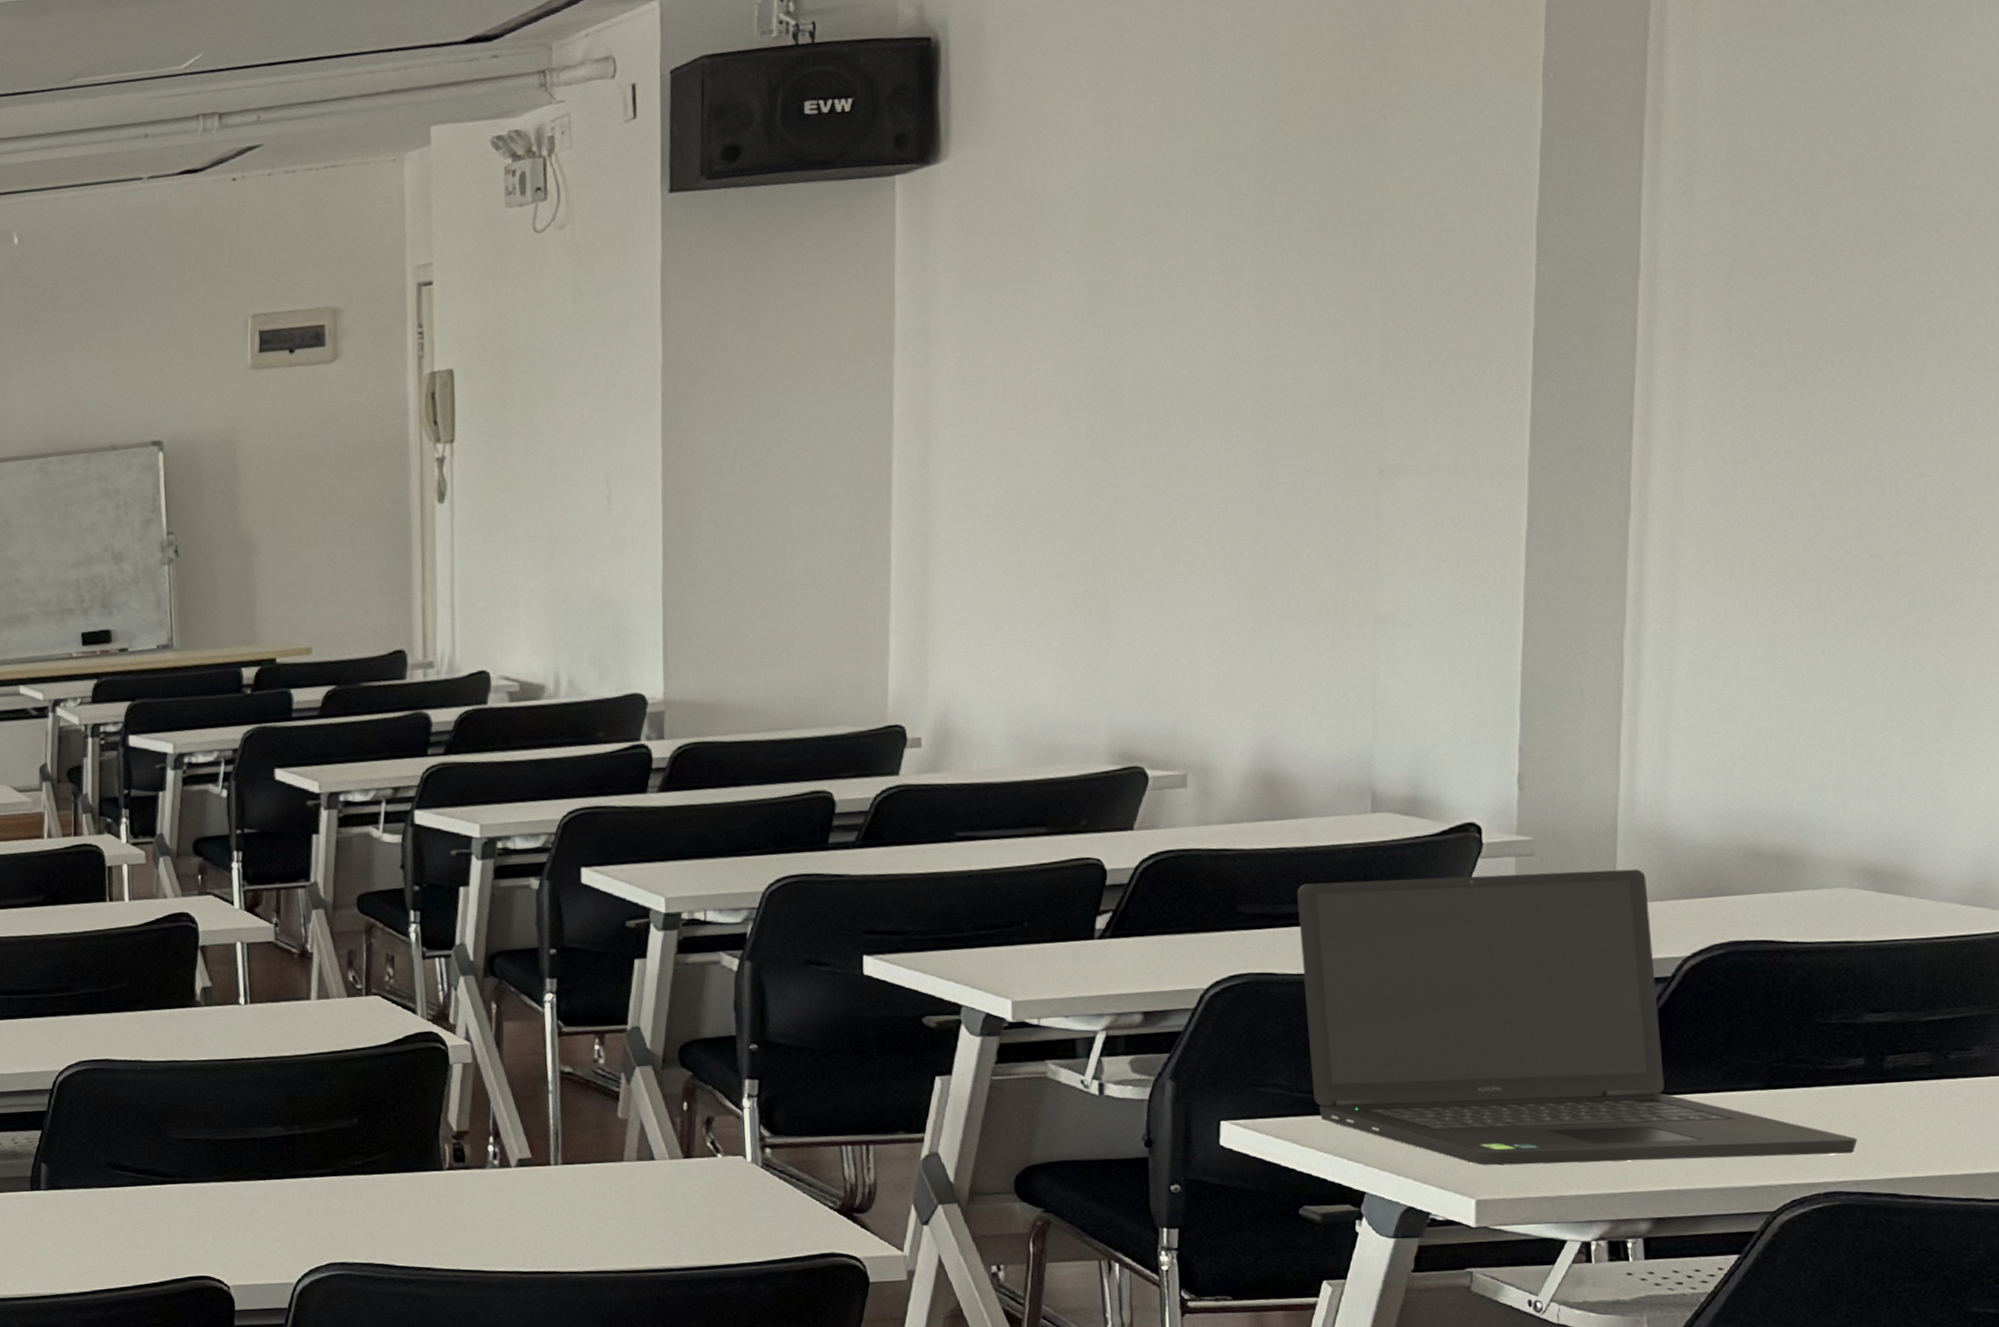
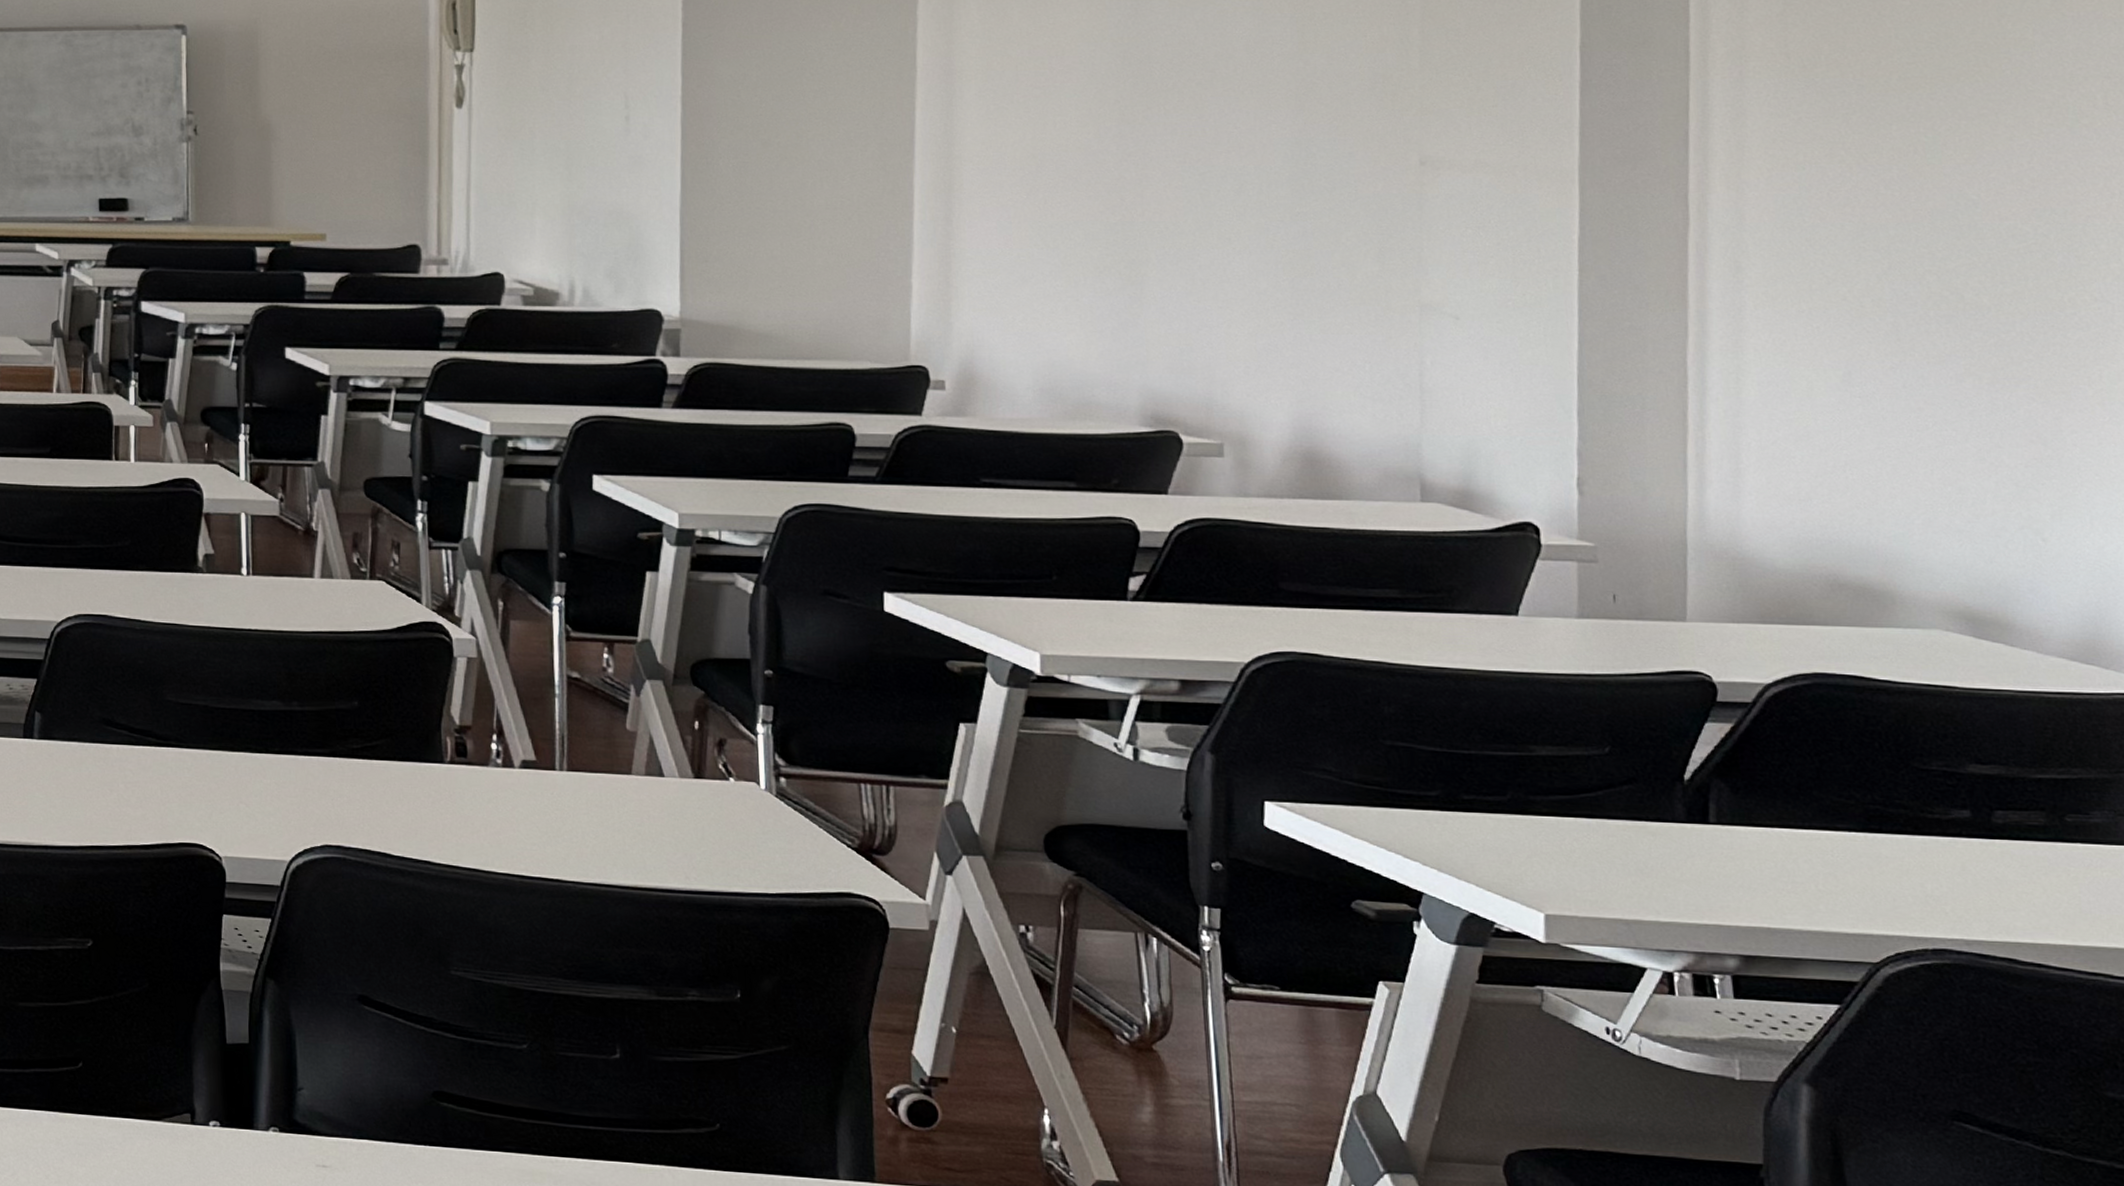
laptop: present [1297,869,1858,1166] -> none [1343,567,1967,911]

